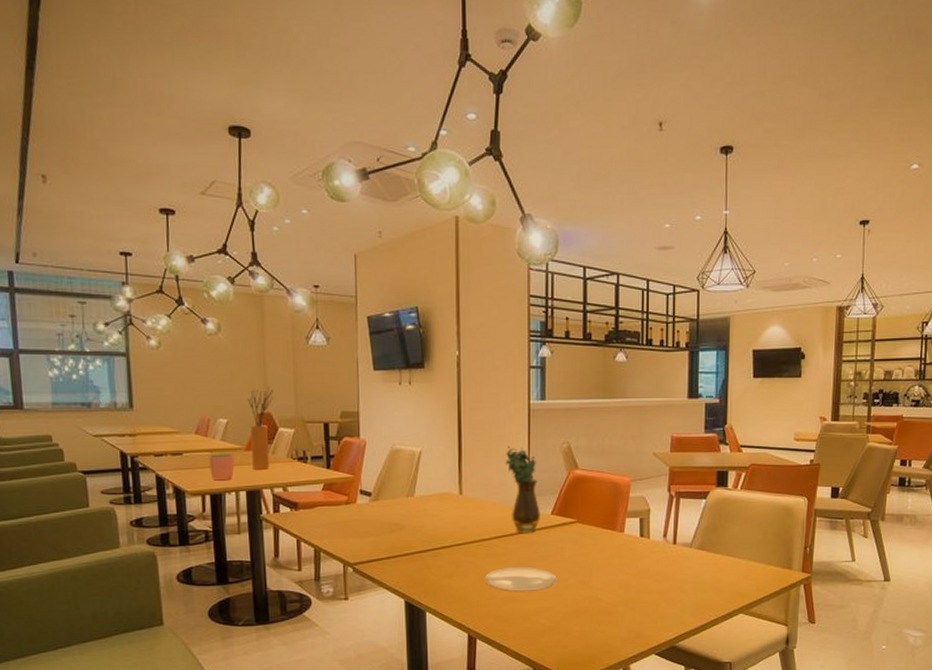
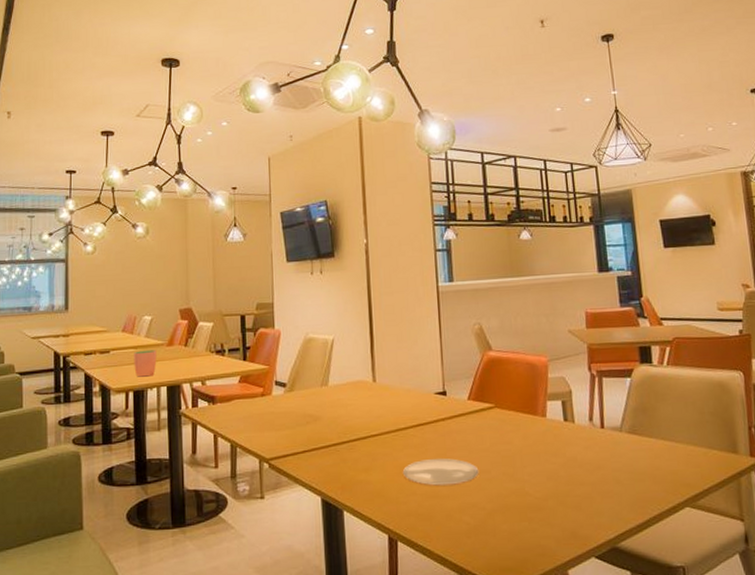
vase: present [247,387,274,470] -> none [170,284,195,365]
vase: present [505,445,540,534] -> none [417,329,457,422]

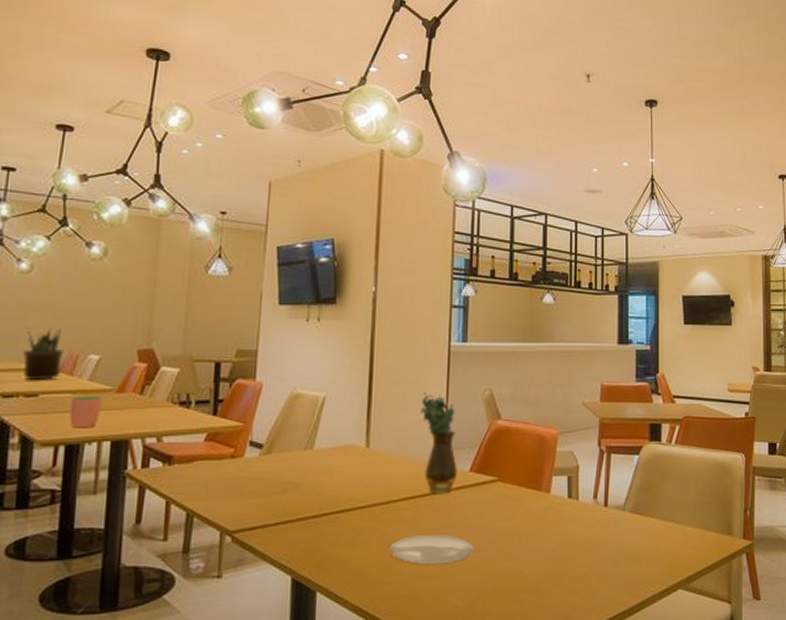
planter: none [95,296,125,341] -> present [22,327,65,381]
vase: none [417,329,457,422] -> present [420,391,457,494]

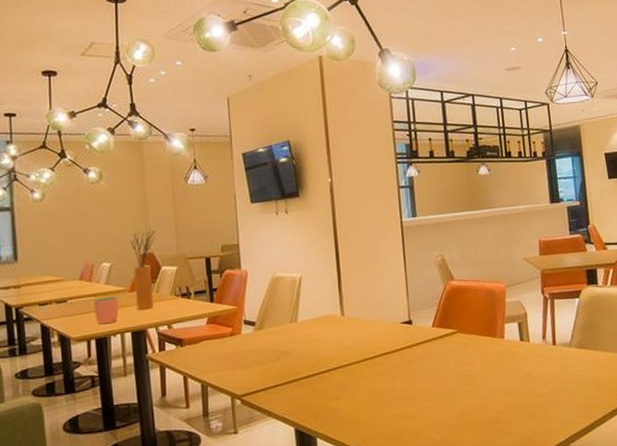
planter: present [22,327,65,381] -> none [48,244,82,290]
vase: none [123,320,160,415] -> present [130,228,156,310]
plate: present [389,534,474,566] -> none [372,382,444,409]
vase: present [420,391,457,494] -> none [383,263,422,349]

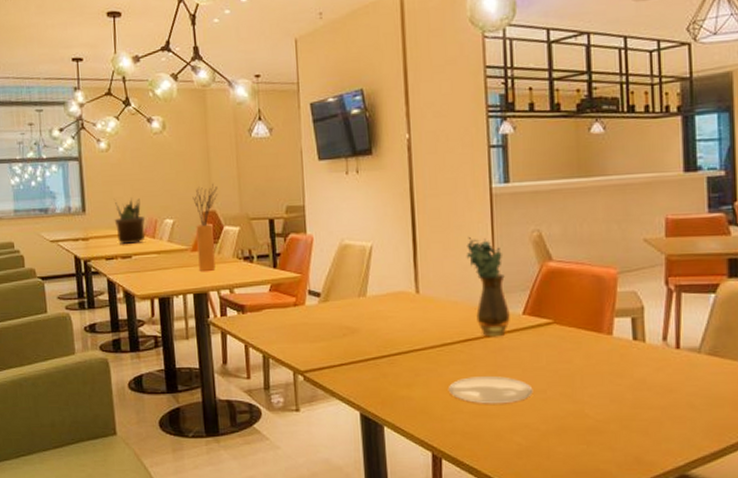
planter: none [48,244,82,290] -> present [113,197,146,245]
cup: present [93,296,119,325] -> none [157,255,182,284]
plate: none [372,382,444,409] -> present [448,375,533,406]
vase: none [383,263,422,349] -> present [466,236,510,337]

